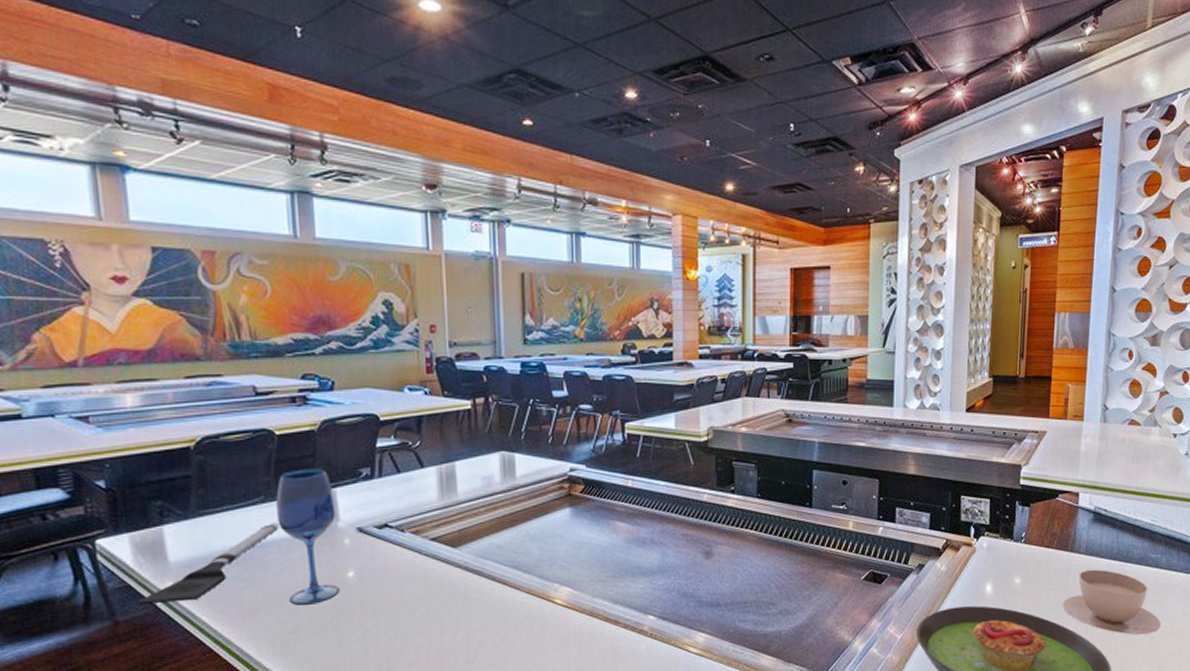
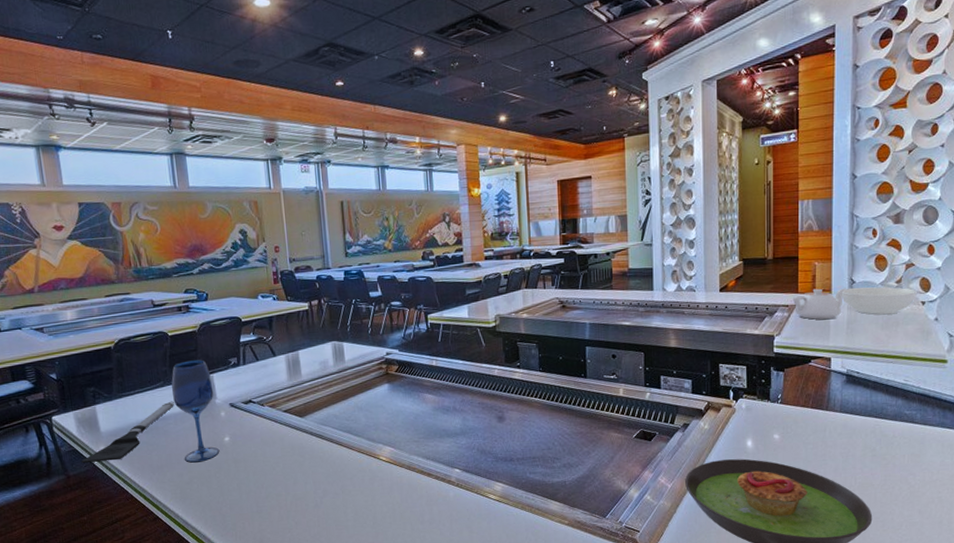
teapot: none [1043,414,1099,450] -> present [793,288,846,320]
teacup: present [1063,569,1162,635] -> none [821,425,920,484]
bowl: none [1093,414,1170,447] -> present [841,286,918,315]

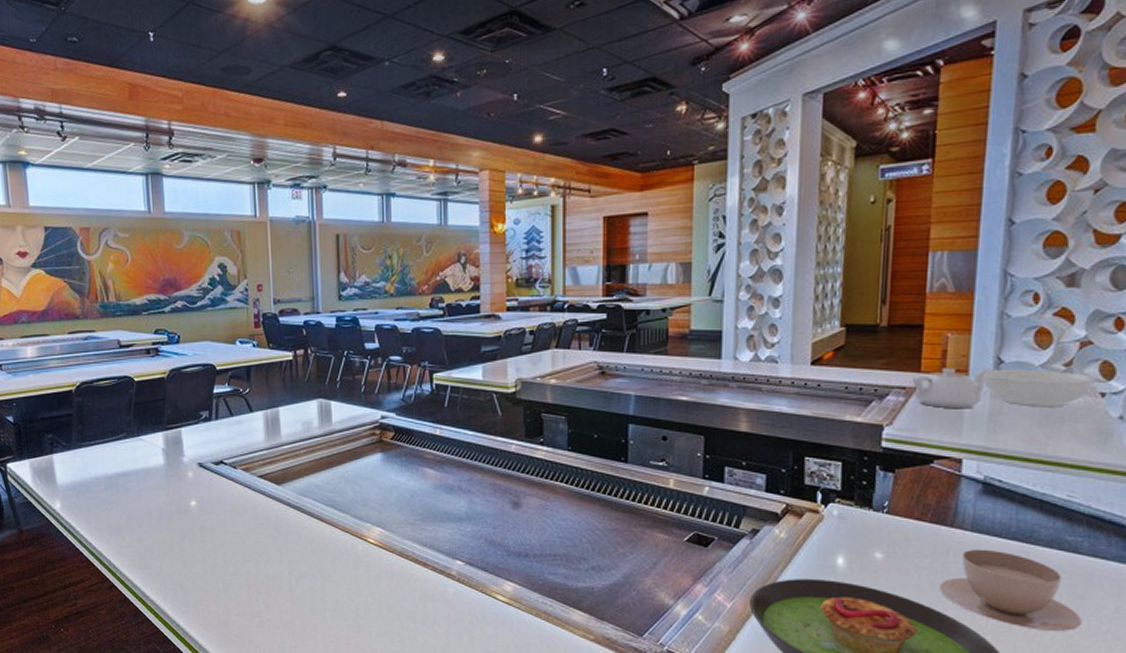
spatula: present [81,401,174,464] -> none [35,455,137,518]
wineglass: present [171,360,220,463] -> none [135,411,185,527]
teacup: none [821,425,920,484] -> present [940,549,1083,632]

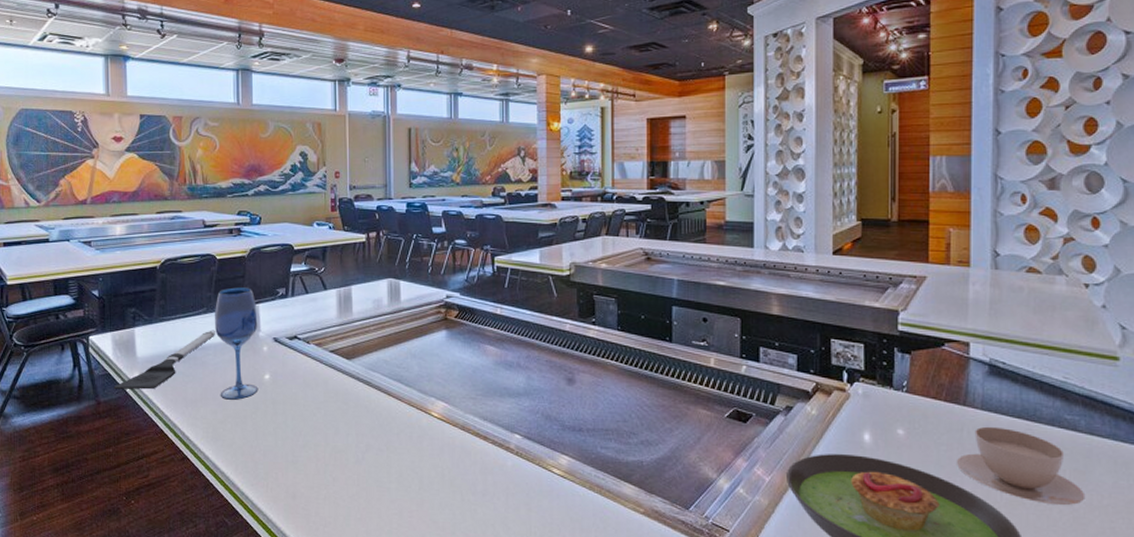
spatula: none [35,455,137,518] -> present [113,330,215,390]
wineglass: none [135,411,185,527] -> present [214,287,259,400]
teapot: present [913,368,990,409] -> none [923,259,988,297]
bowl: present [982,368,1096,407] -> none [982,261,1080,296]

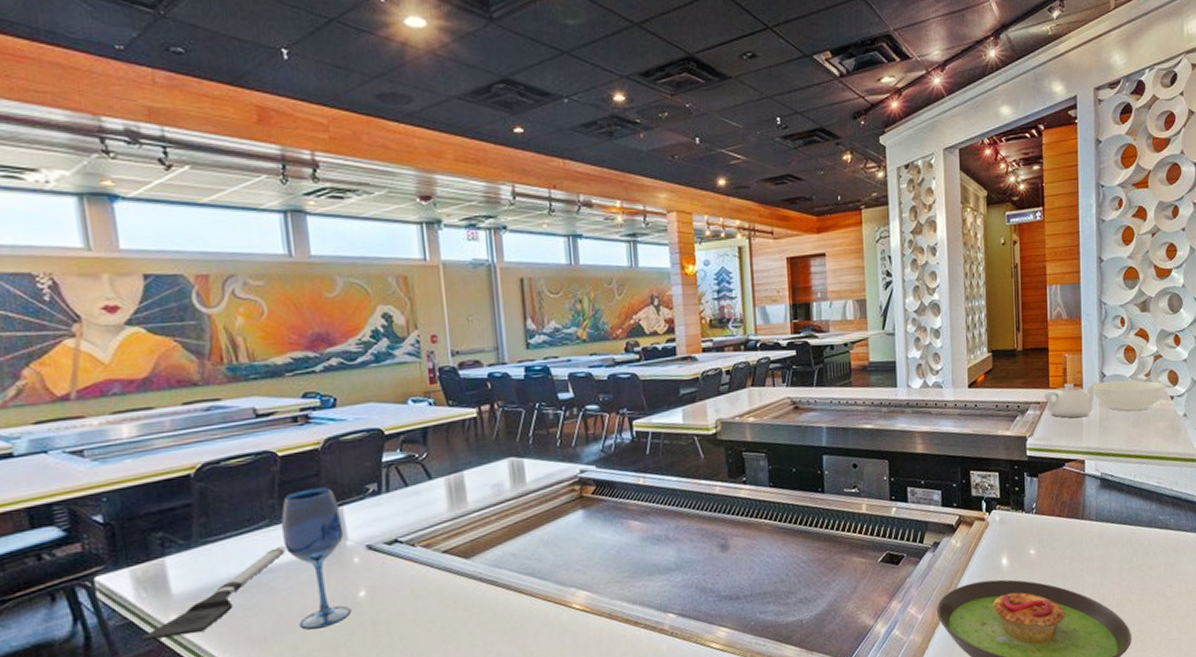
teapot: none [923,259,988,297] -> present [1045,382,1097,418]
teacup: present [957,426,1086,506] -> none [1079,534,1176,598]
bowl: none [982,261,1080,296] -> present [1092,380,1167,412]

